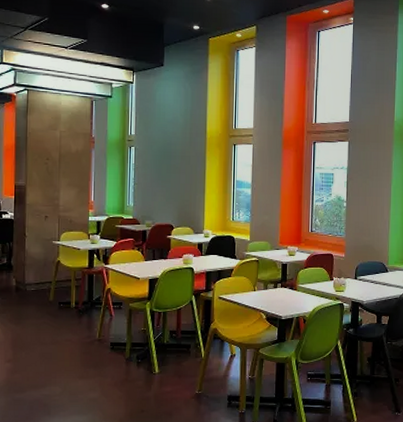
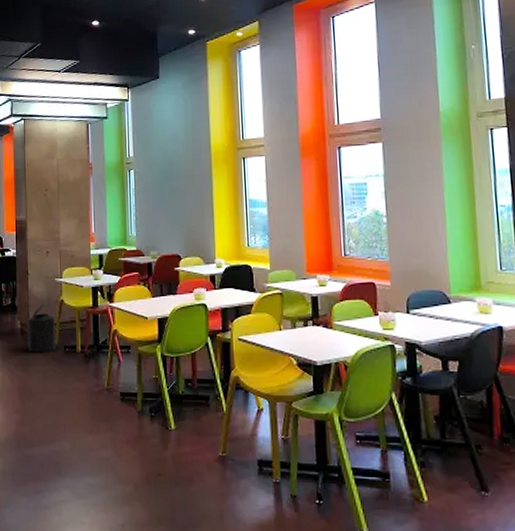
trash can: none [22,264,52,308] -> present [28,304,57,353]

